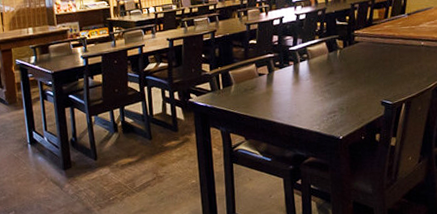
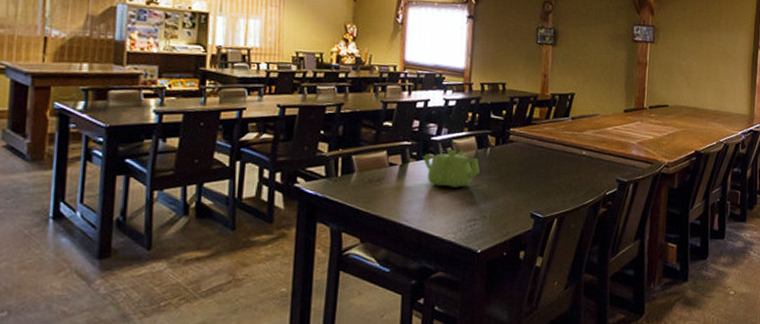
teapot: none [285,56,334,88] -> present [423,150,481,187]

